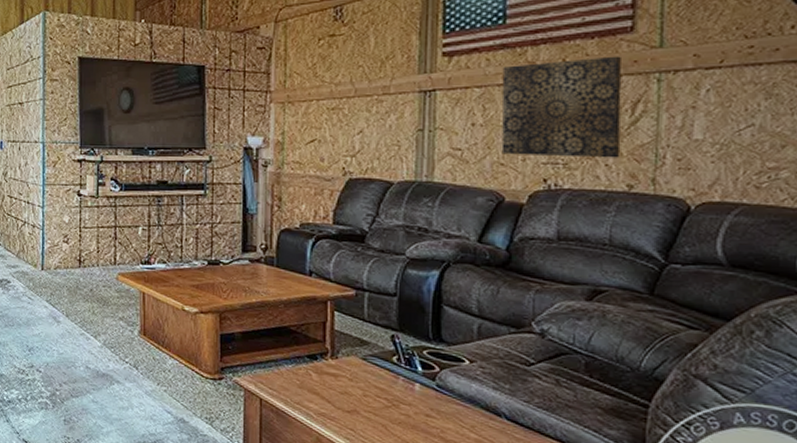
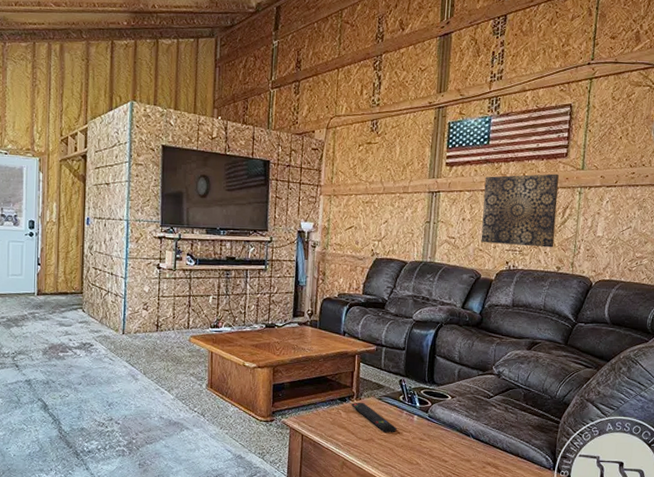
remote control: none [325,361,391,405] -> present [351,402,397,433]

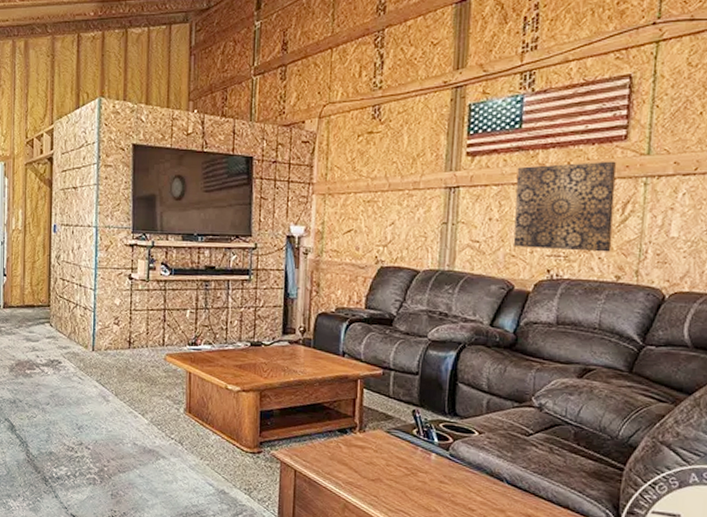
remote control: present [351,402,397,433] -> none [354,434,410,473]

